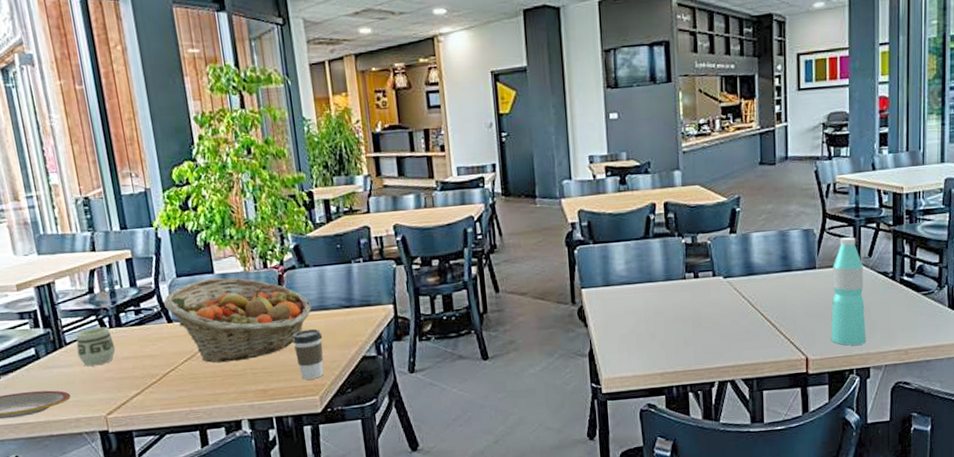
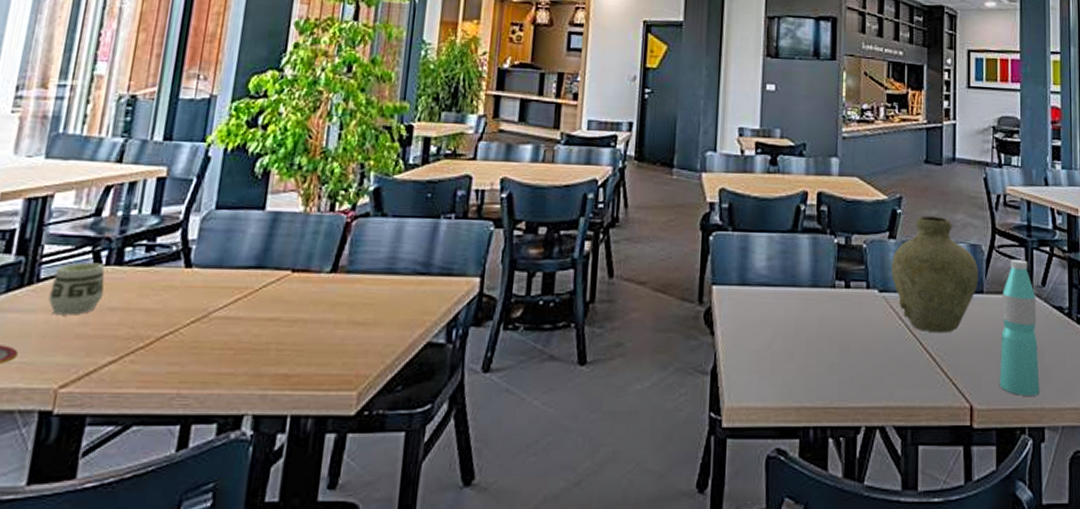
fruit basket: present [163,277,312,363] -> none [188,216,378,331]
coffee cup: present [292,329,324,380] -> none [340,298,381,367]
vase: none [734,209,811,305] -> present [892,215,979,334]

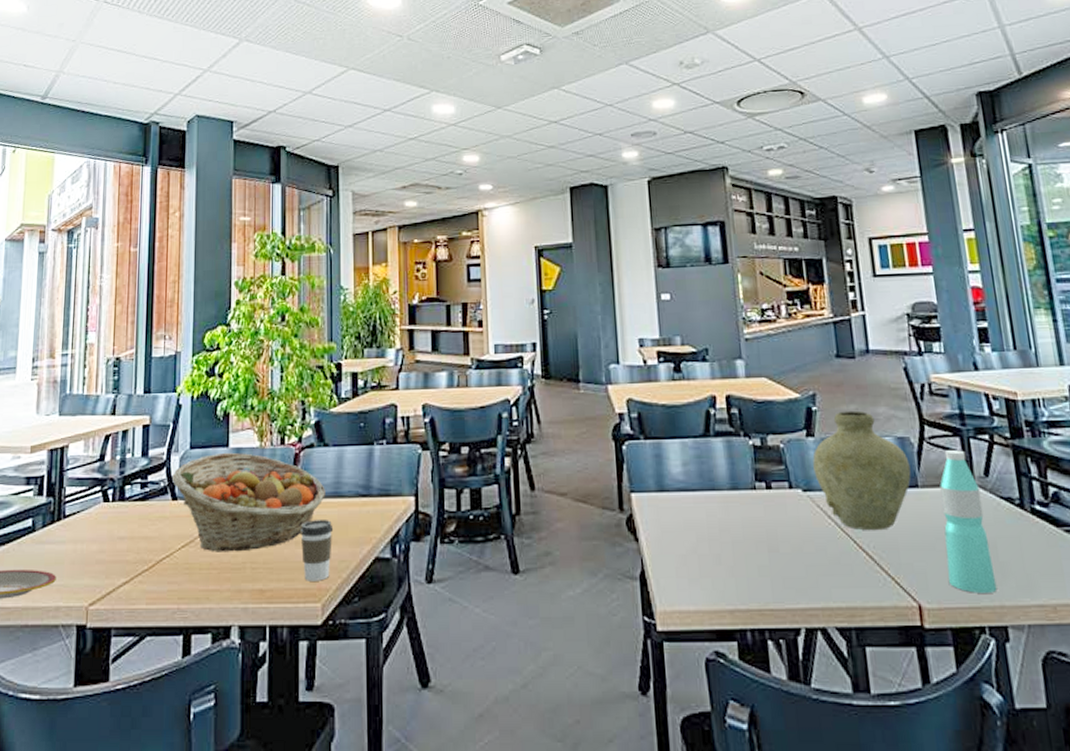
cup: present [48,262,105,315] -> none [74,500,114,545]
fruit basket: none [188,216,378,331] -> present [171,452,325,552]
coffee cup: none [340,298,381,367] -> present [300,520,332,581]

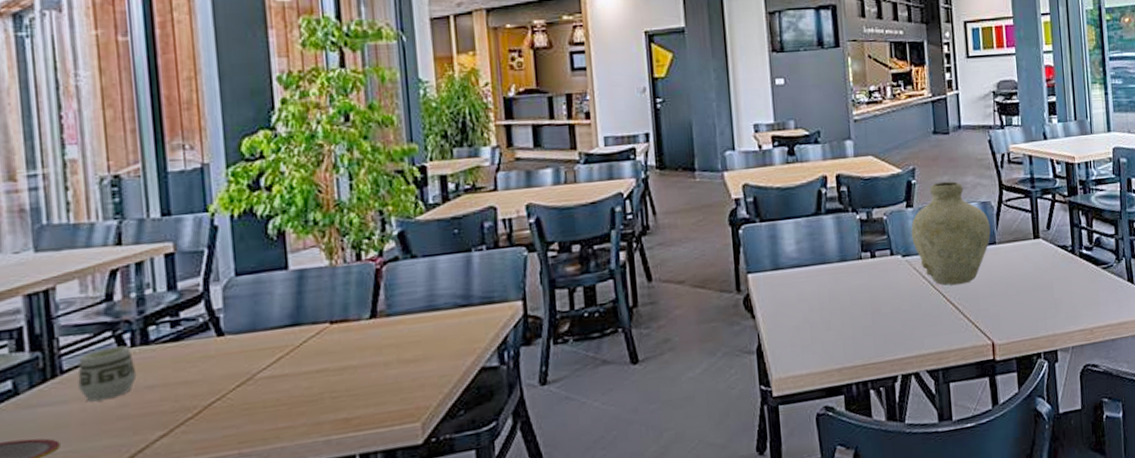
cup: none [74,500,114,545] -> present [78,345,137,402]
fruit basket: present [171,452,325,552] -> none [213,274,417,387]
coffee cup: present [300,520,332,581] -> none [389,335,429,402]
water bottle: present [939,450,998,593] -> none [1012,209,1052,327]

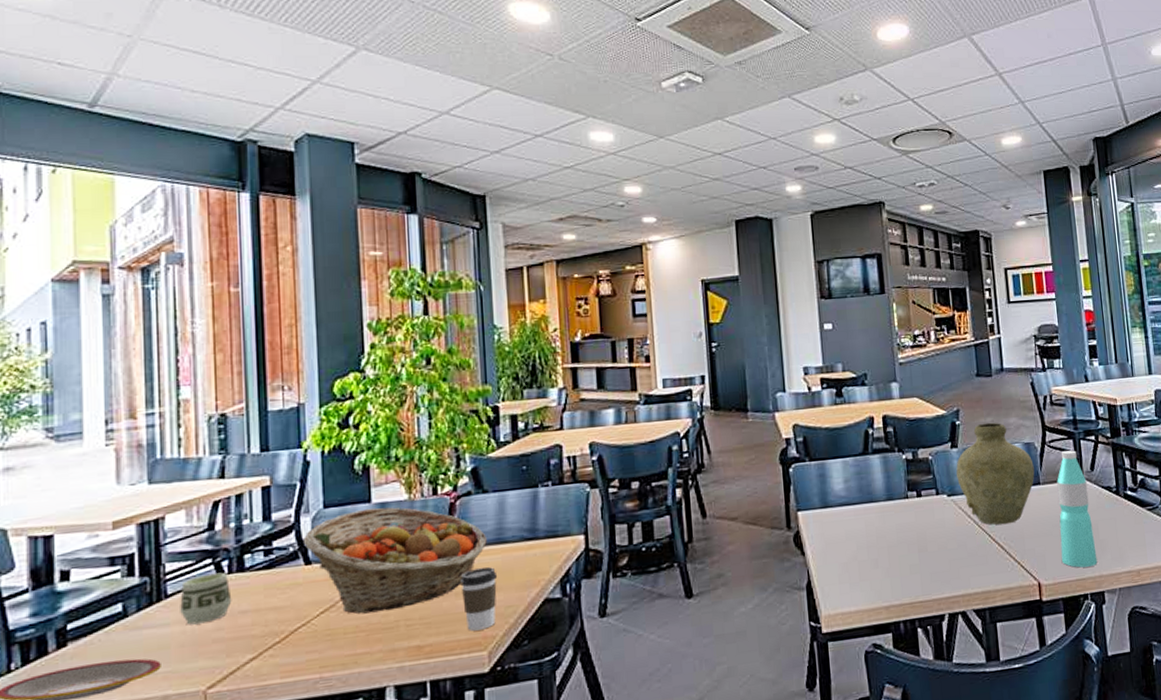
fruit basket: none [213,274,417,387] -> present [302,507,487,614]
coffee cup: none [389,335,429,402] -> present [460,567,497,631]
water bottle: none [1012,209,1052,327] -> present [1057,450,1098,568]

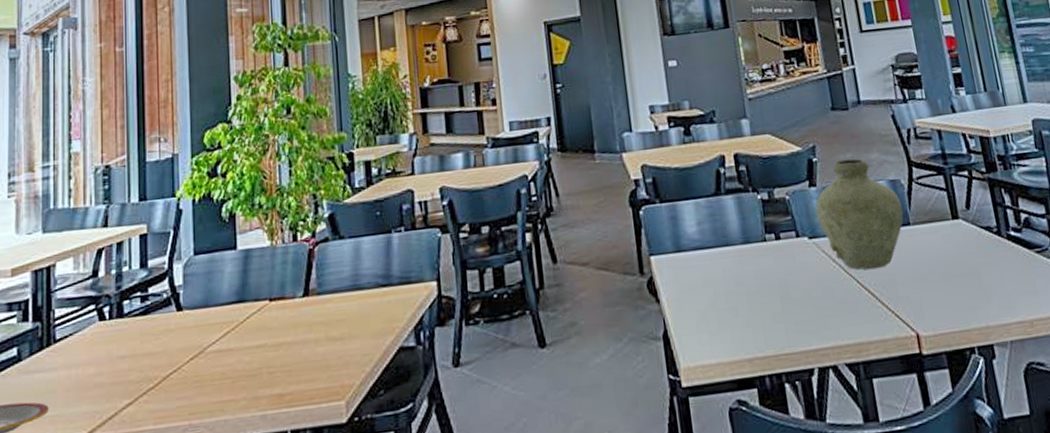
cup: present [180,572,232,625] -> none [66,318,112,370]
fruit basket: present [302,507,487,614] -> none [175,253,344,361]
coffee cup: present [460,567,497,631] -> none [319,314,354,380]
water bottle: present [1057,450,1098,568] -> none [928,187,983,318]

